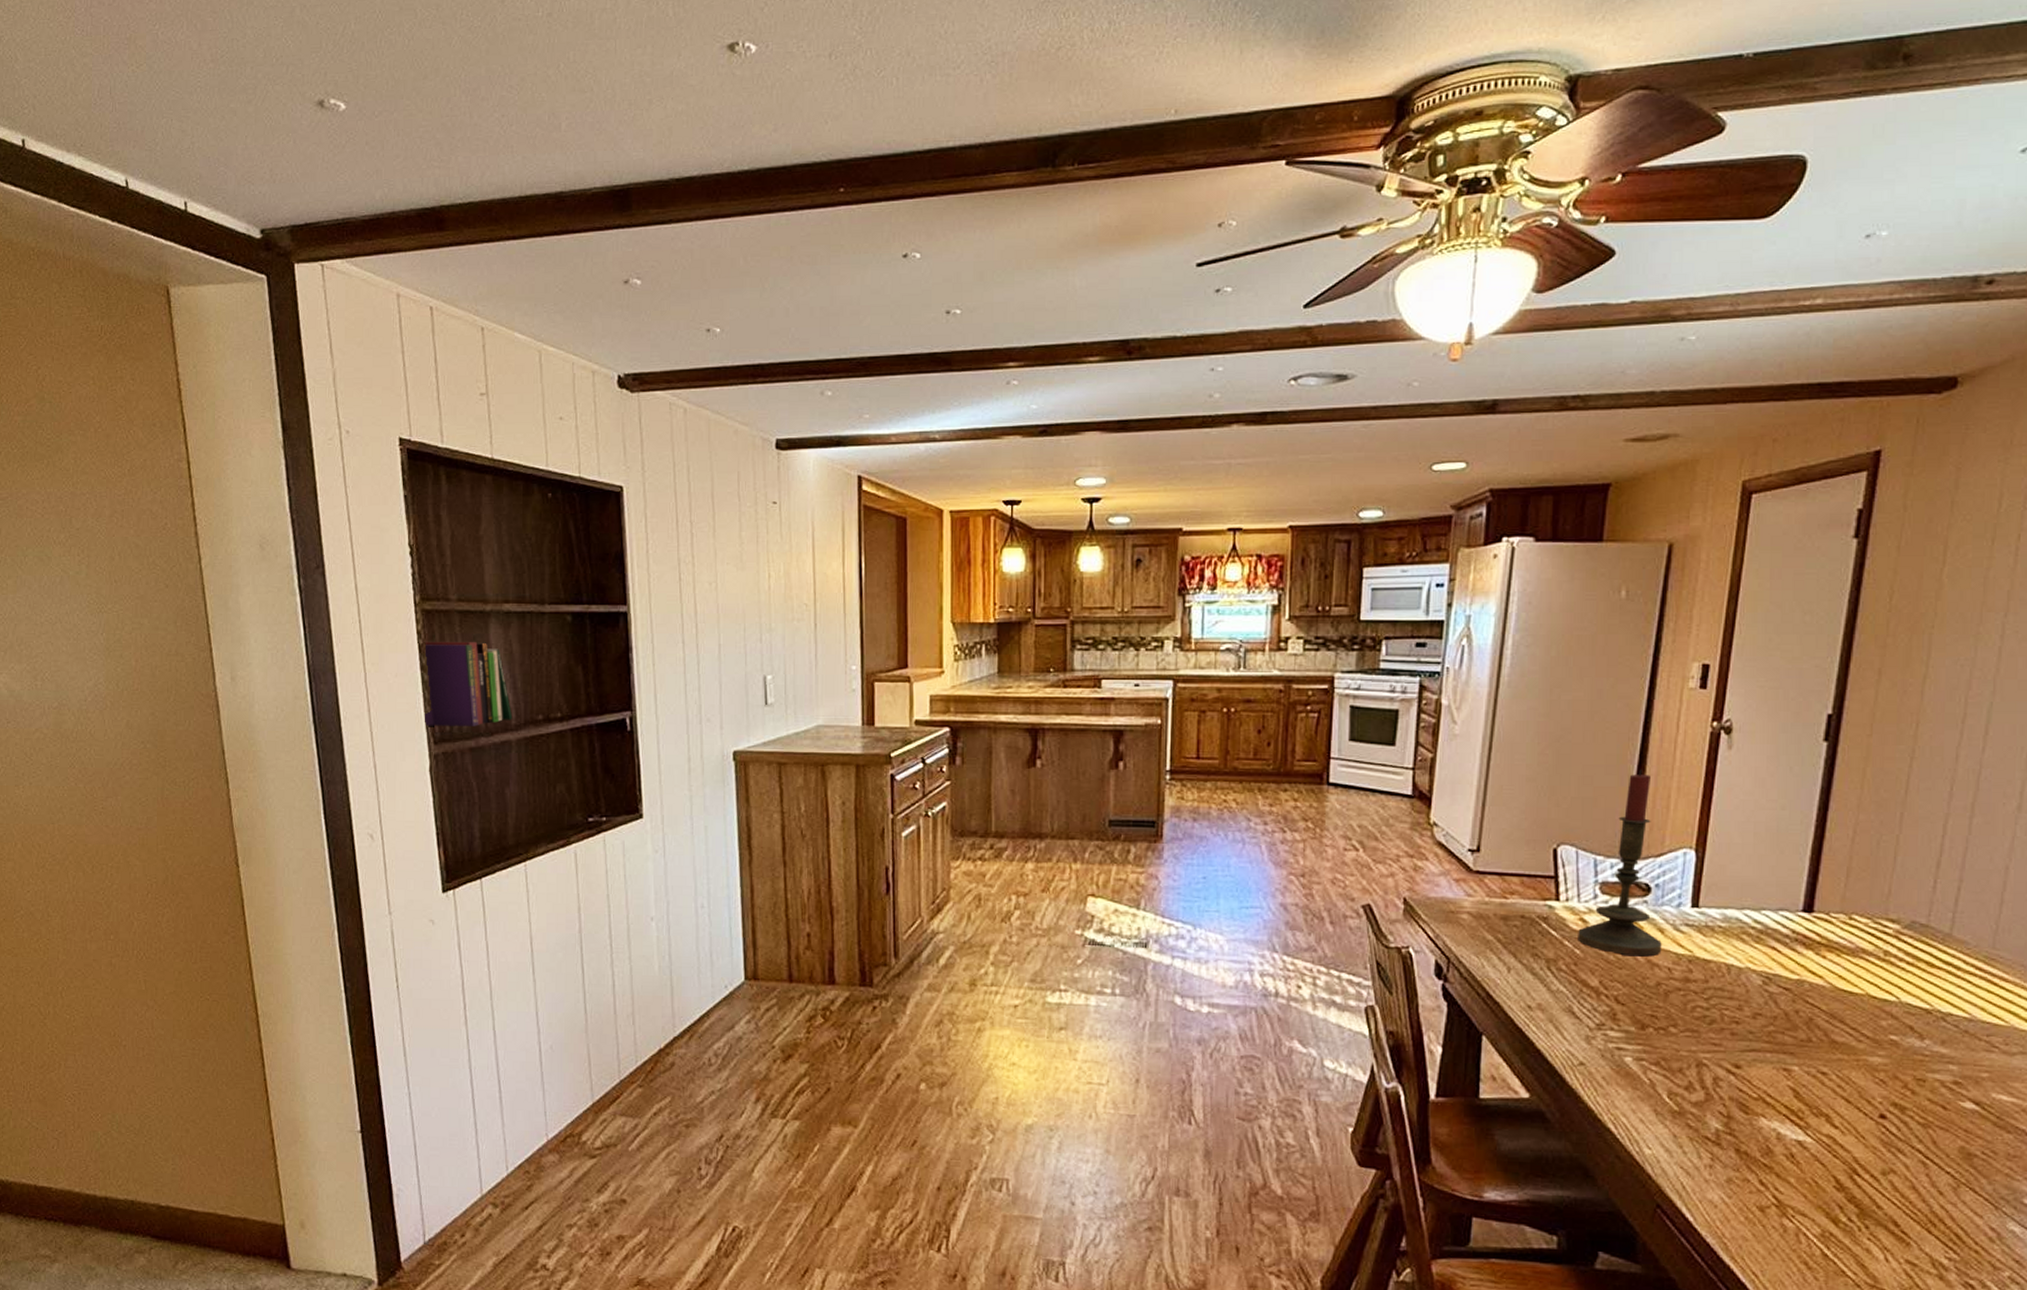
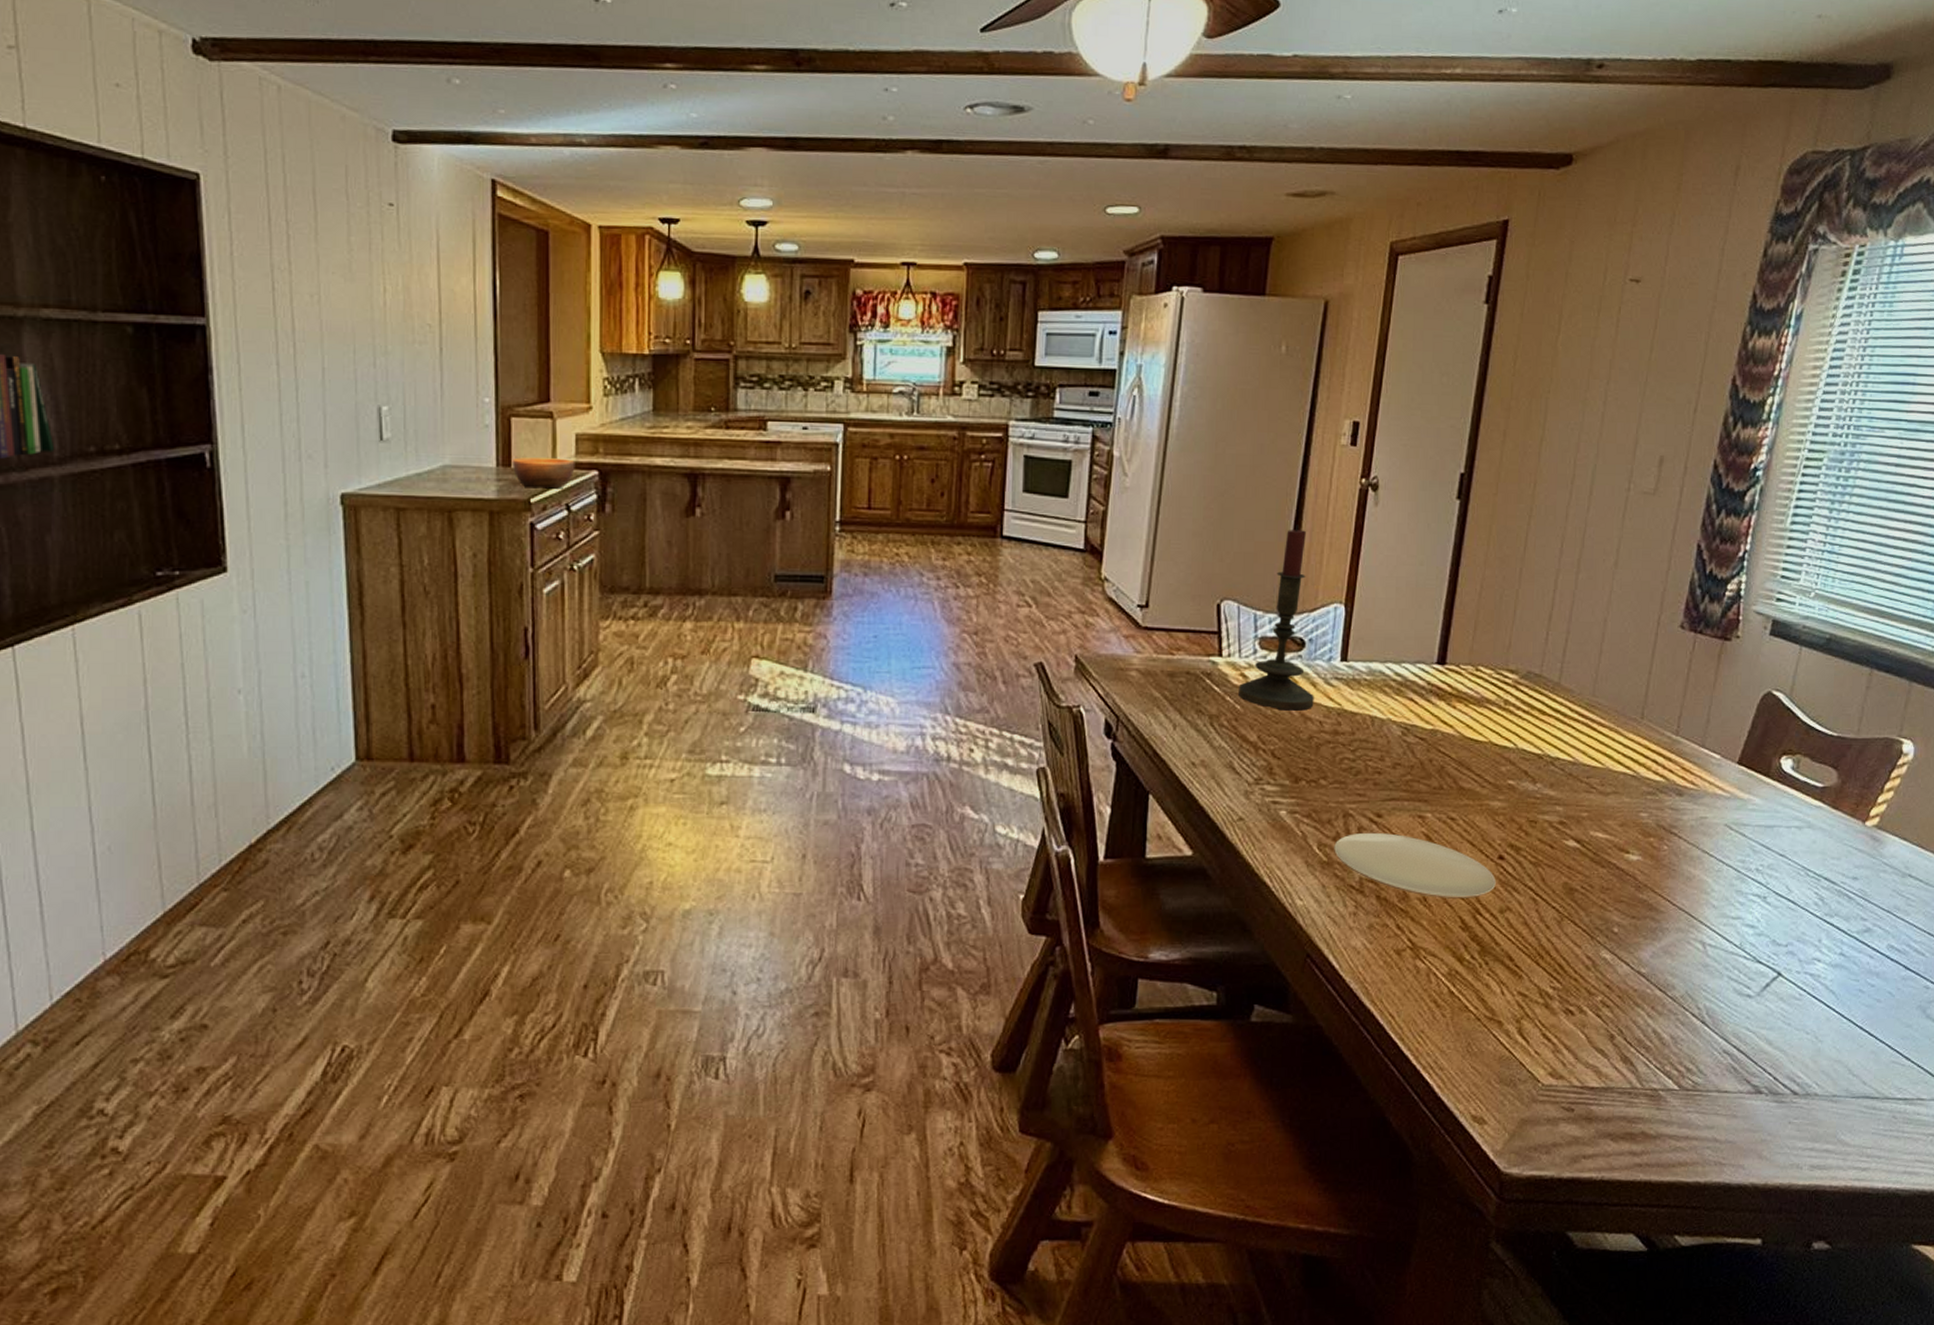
bowl: none [875,717,930,744] -> present [512,457,575,489]
plate: none [1686,1083,1877,1158] -> present [1334,832,1496,899]

